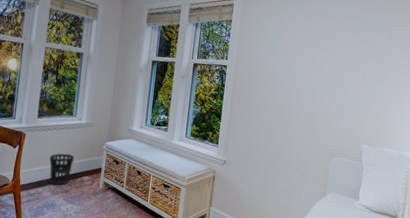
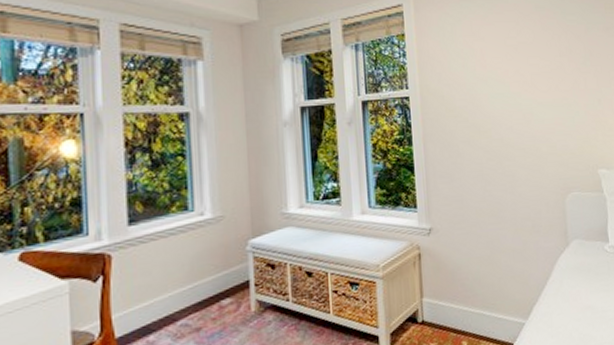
wastebasket: present [49,153,75,185] -> none [160,270,203,325]

